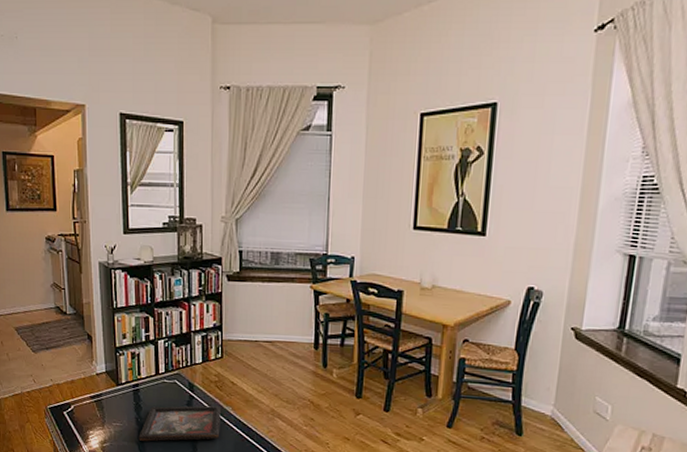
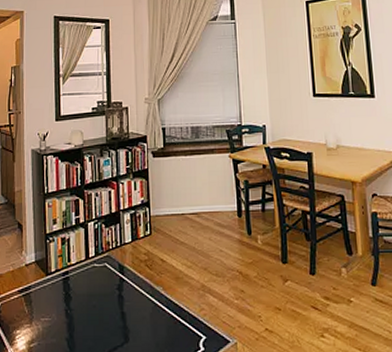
decorative tray: present [139,405,221,442] -> none [68,286,152,336]

